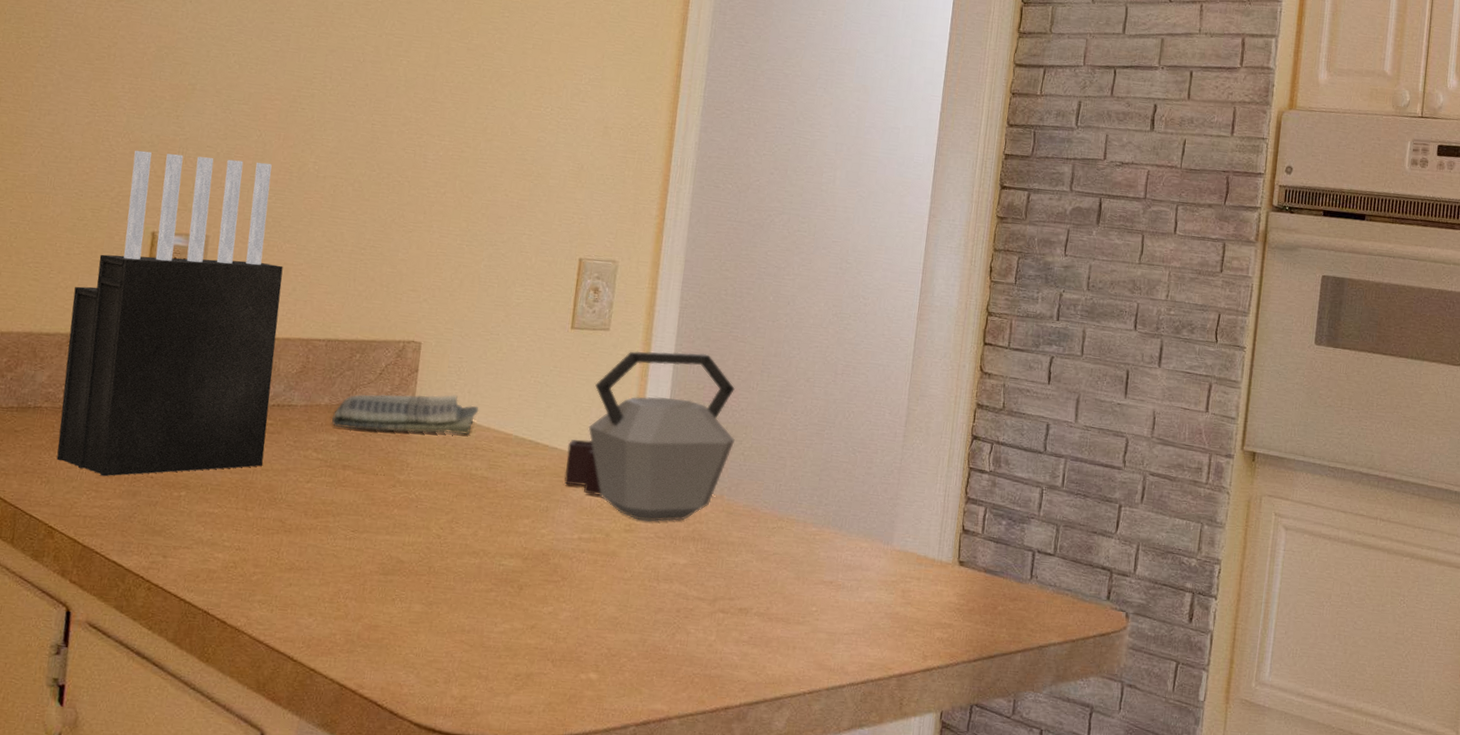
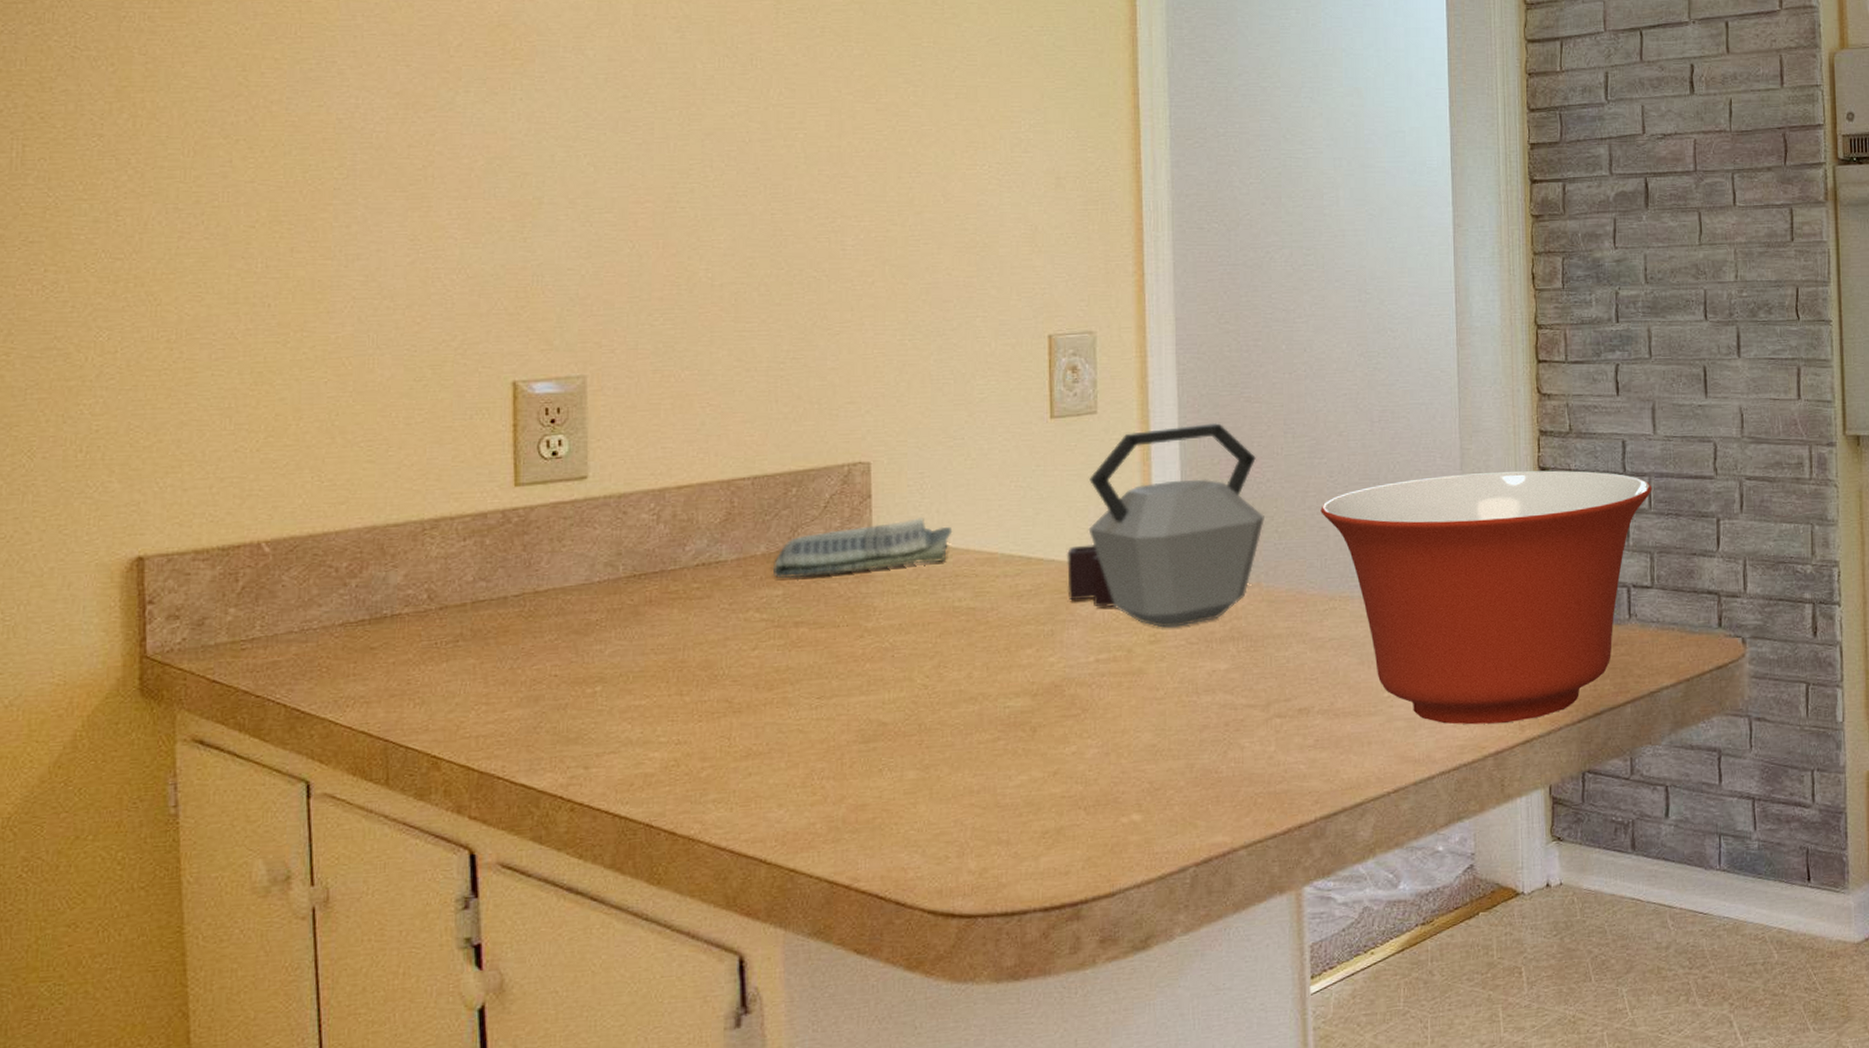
knife block: present [56,150,283,477] -> none [422,278,694,685]
mixing bowl: none [782,428,1067,651] -> present [1320,470,1652,725]

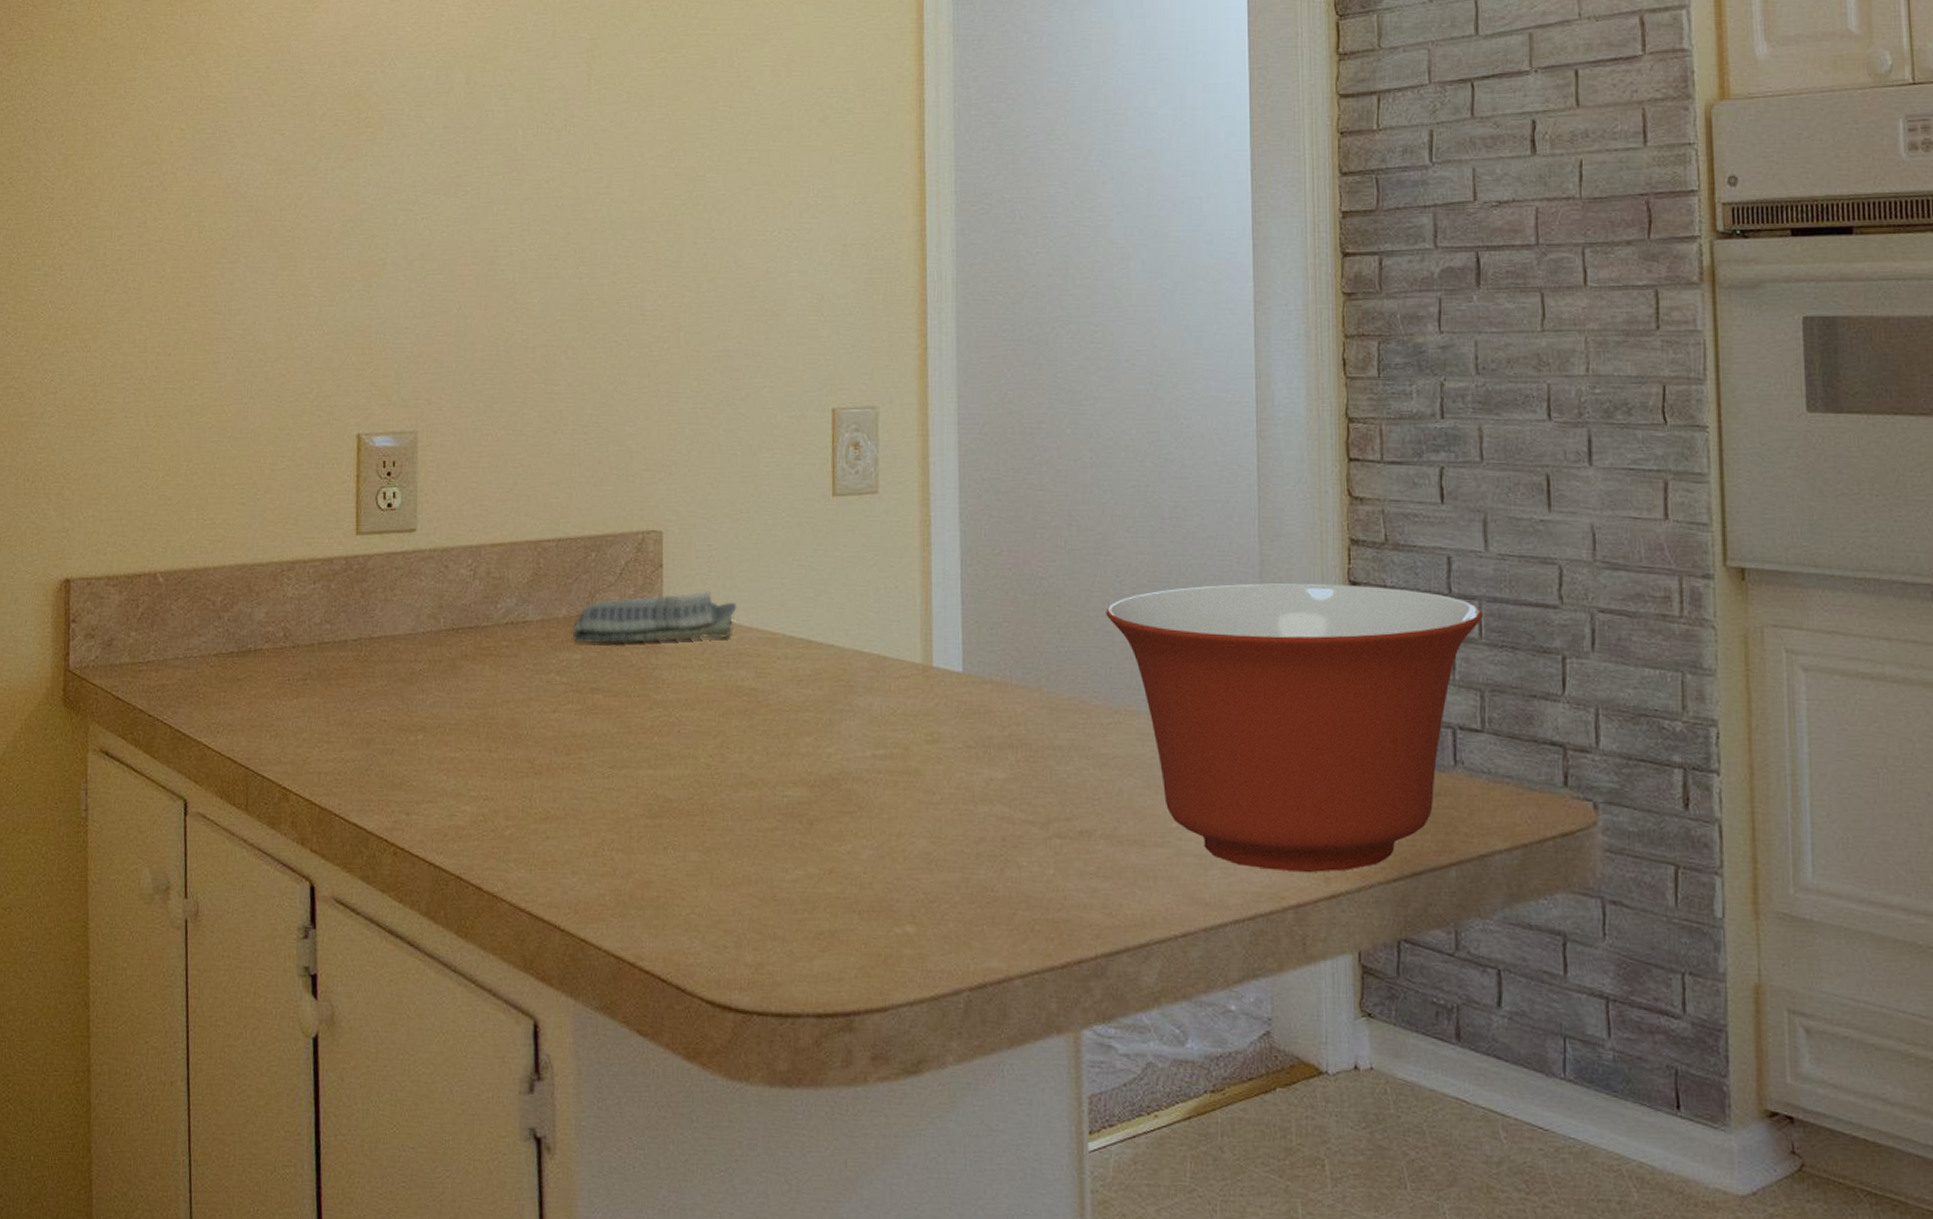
kettle: present [1066,422,1264,628] -> none [845,509,1046,728]

